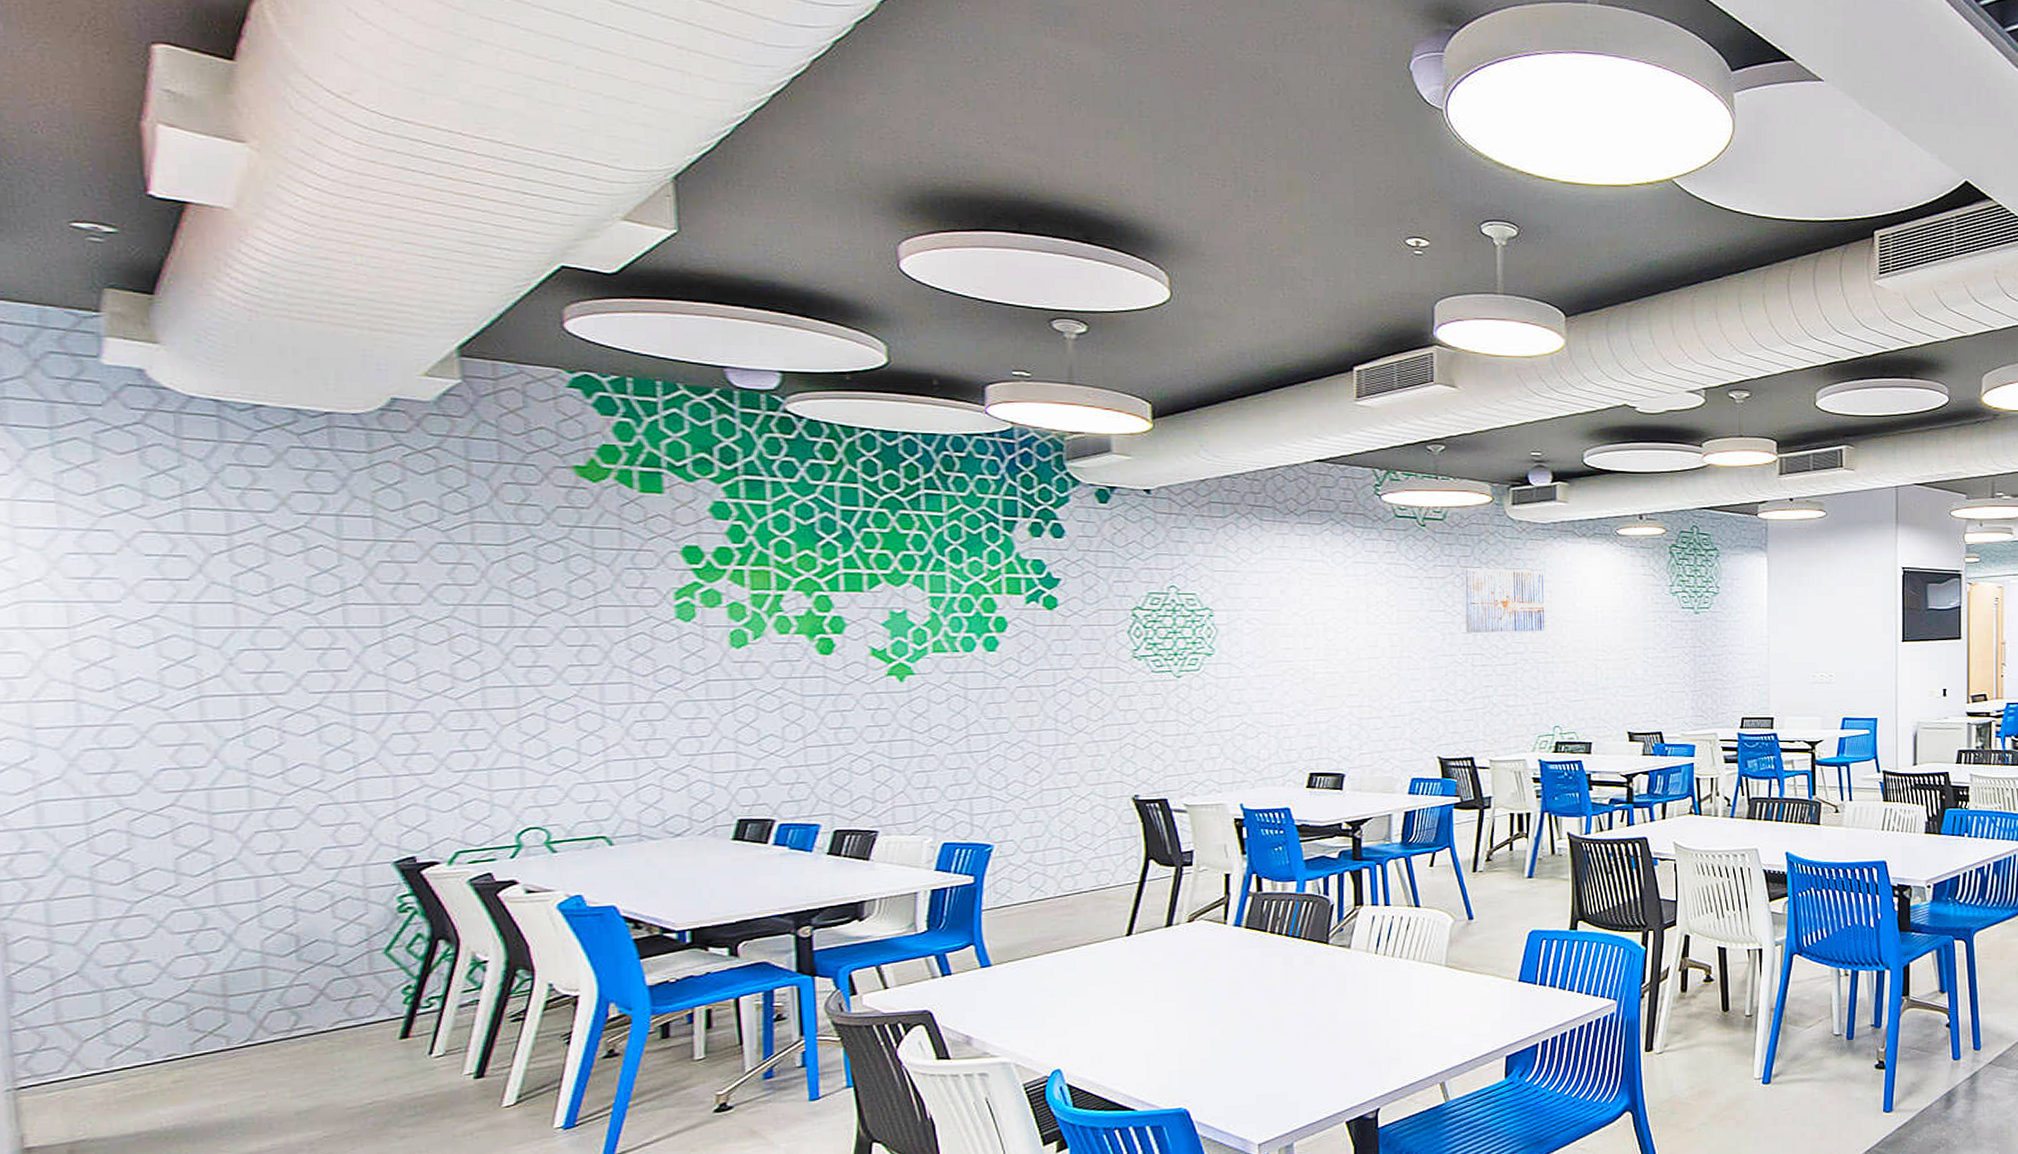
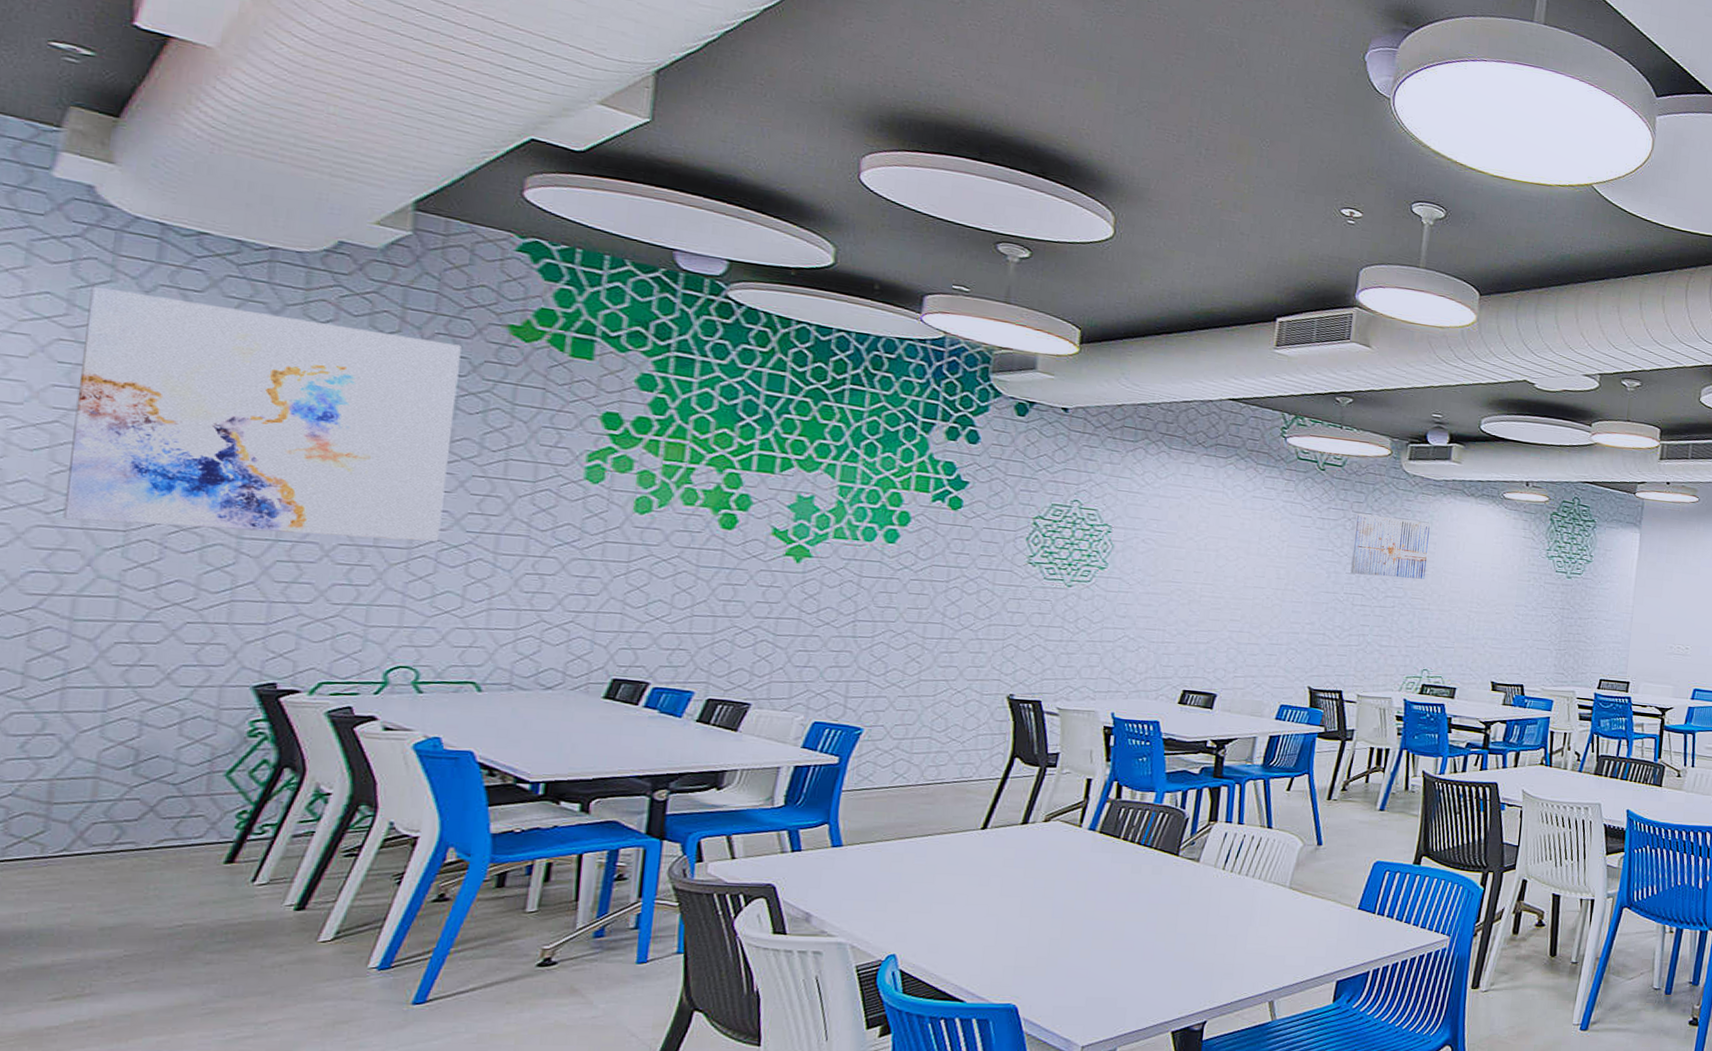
wall art: none [161,473,545,714] -> present [63,286,462,542]

